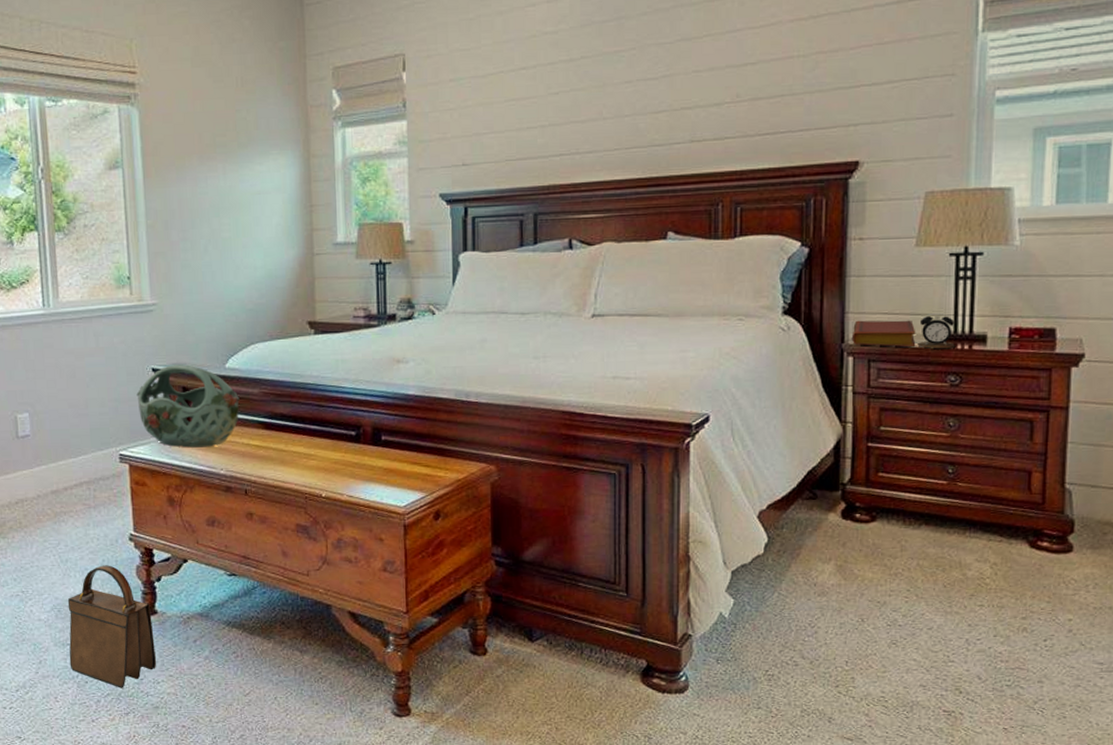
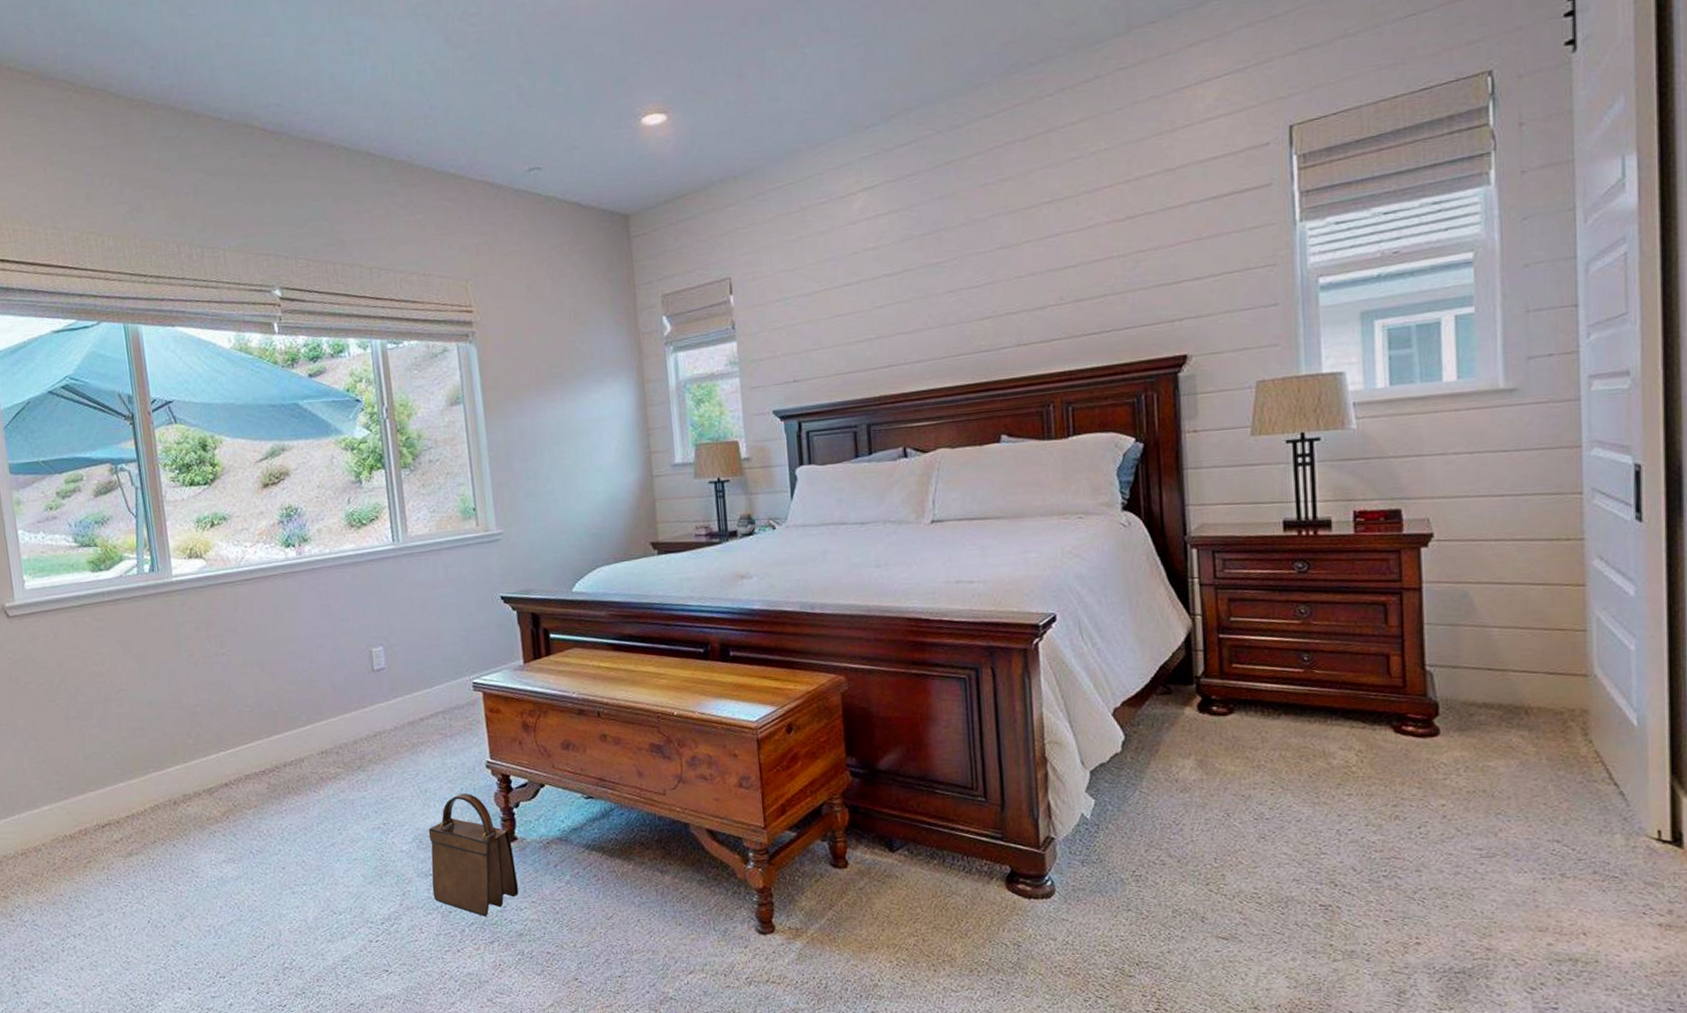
decorative basket: present [136,364,240,448] -> none [487,591,588,673]
book: present [852,320,916,348] -> none [1194,509,1260,538]
alarm clock: present [917,313,956,349] -> none [1261,500,1301,537]

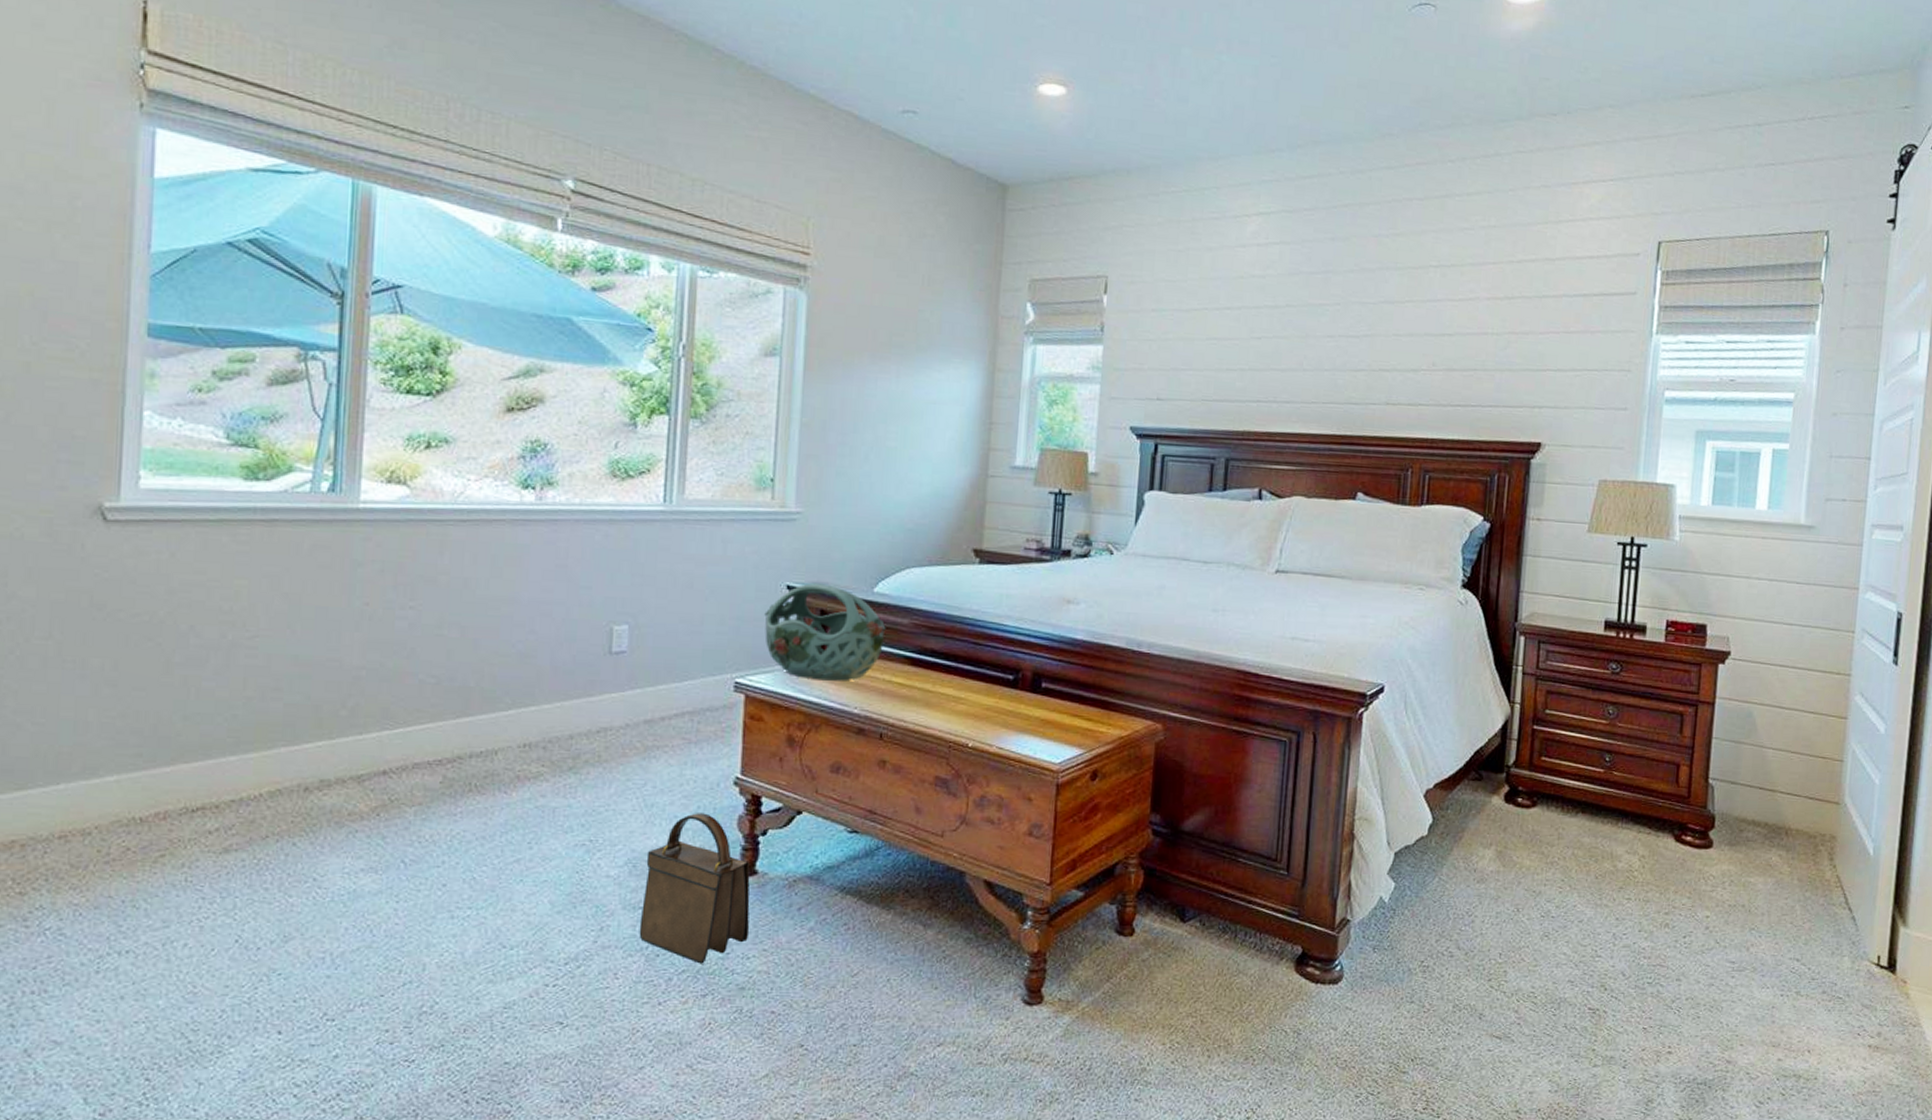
decorative basket: none [487,591,588,673] -> present [764,583,886,681]

